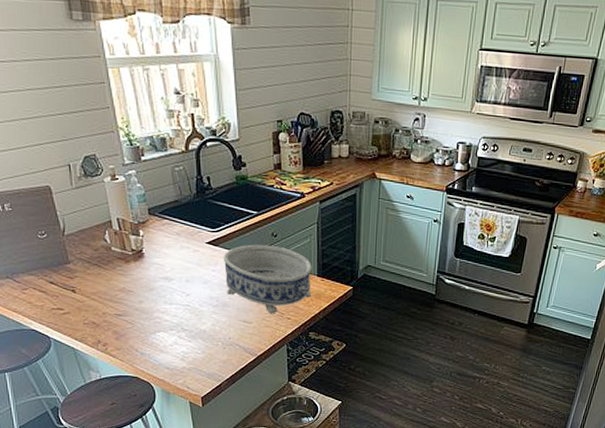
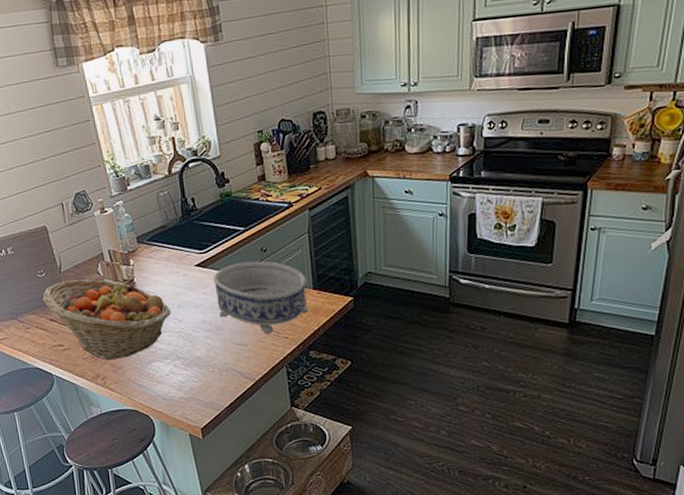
fruit basket: none [42,244,179,328] -> present [42,279,171,361]

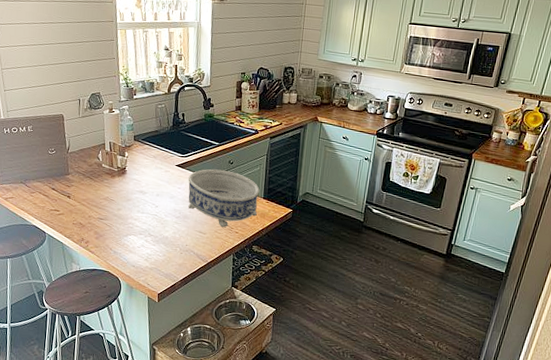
fruit basket: present [42,279,171,361] -> none [49,160,151,229]

